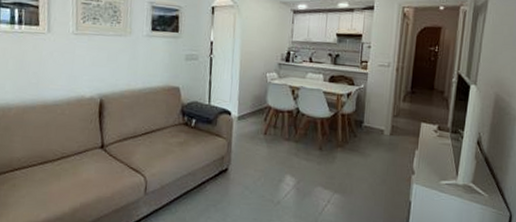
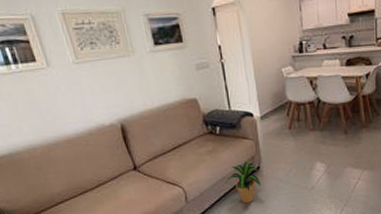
potted plant: none [189,161,226,207] -> present [225,161,262,204]

